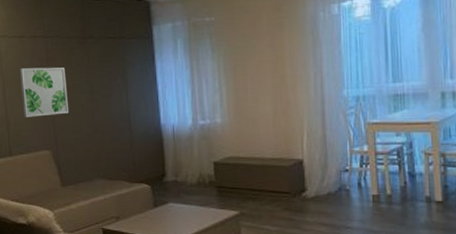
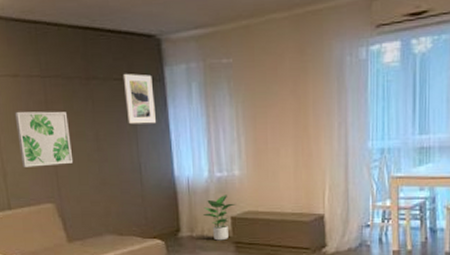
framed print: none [115,32,144,78] -> present [122,74,156,125]
potted plant: none [186,141,219,185] -> present [202,195,237,241]

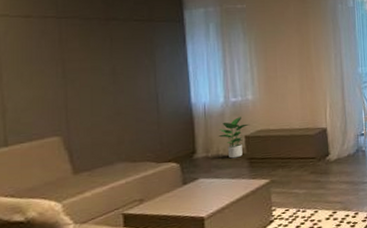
wall art: present [14,111,74,167] -> none [22,48,86,103]
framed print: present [122,74,156,125] -> none [143,16,174,59]

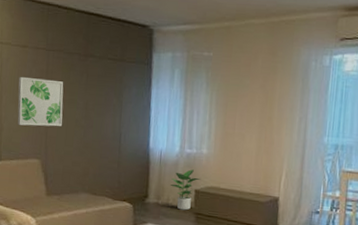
wall art: none [22,48,86,103] -> present [17,76,64,127]

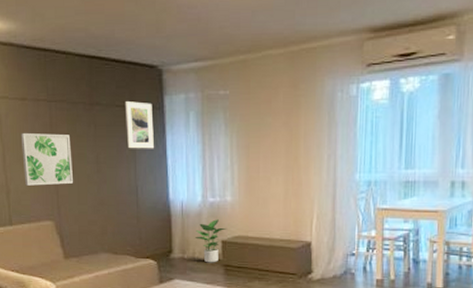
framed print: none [115,55,142,100] -> present [124,101,154,149]

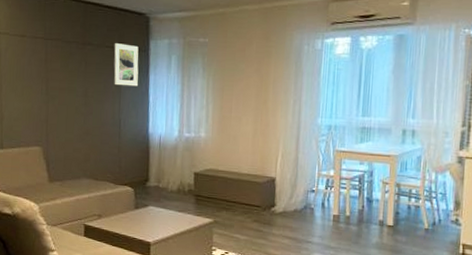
wall art: present [20,132,74,186] -> none [17,65,63,115]
potted plant: present [194,219,228,263] -> none [169,153,200,193]

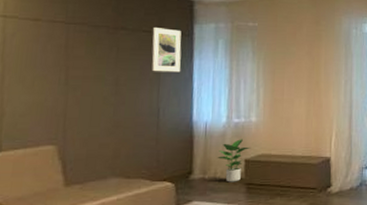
potted plant: none [169,153,200,193] -> present [217,139,251,182]

